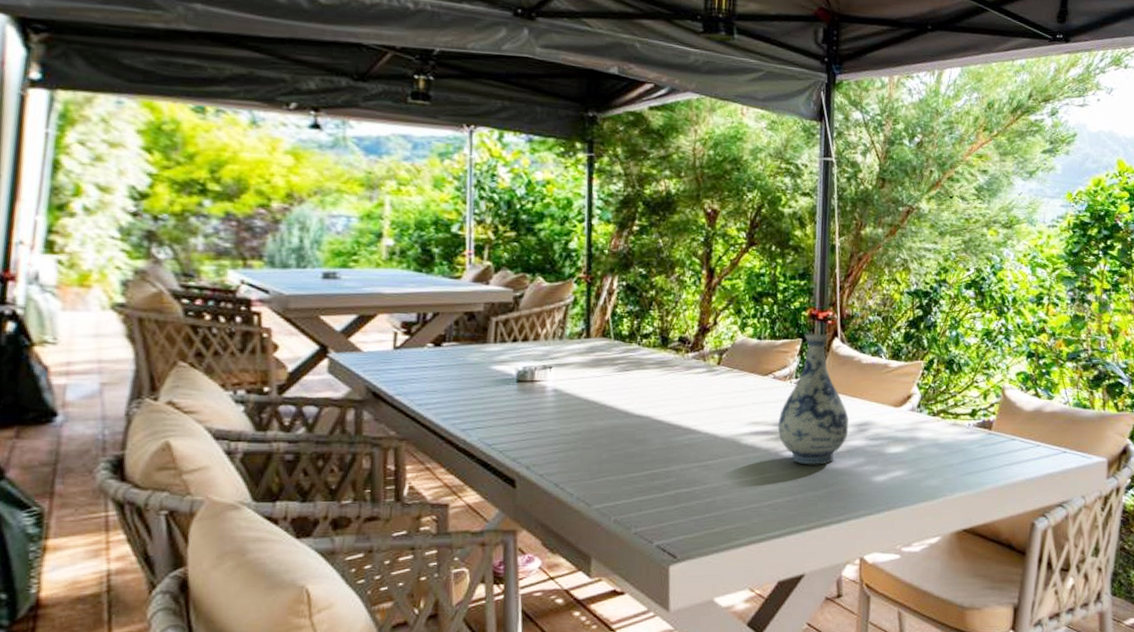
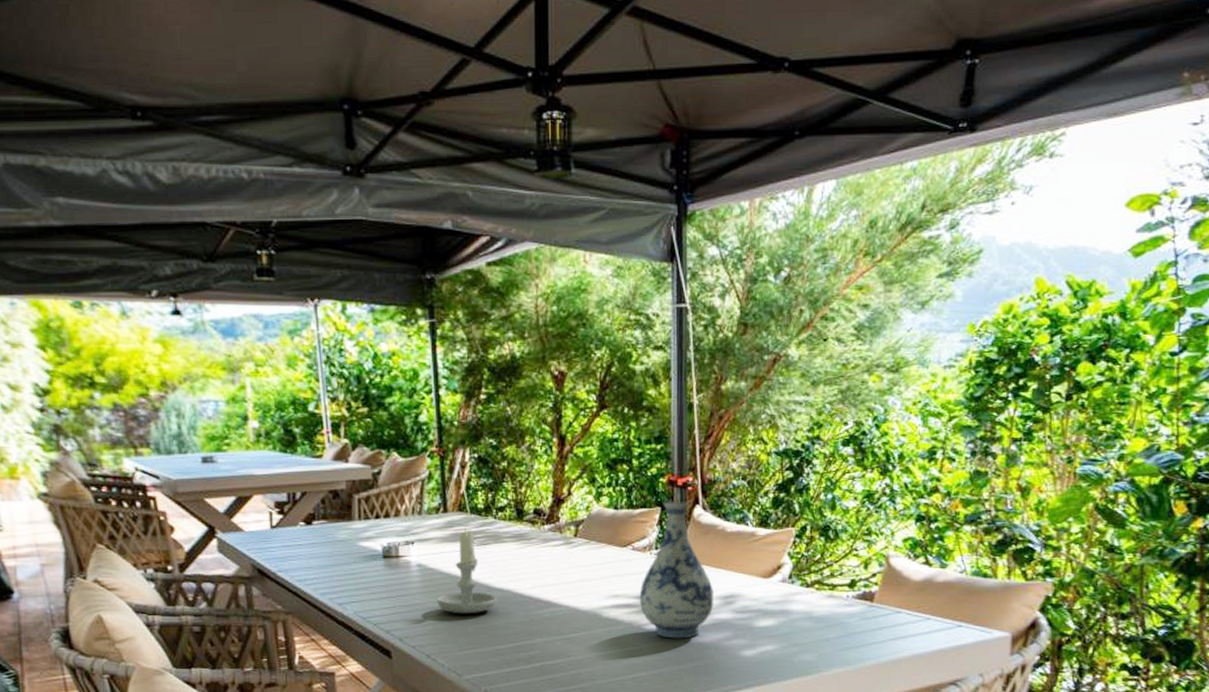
candle: none [571,353,635,441] -> present [437,527,497,614]

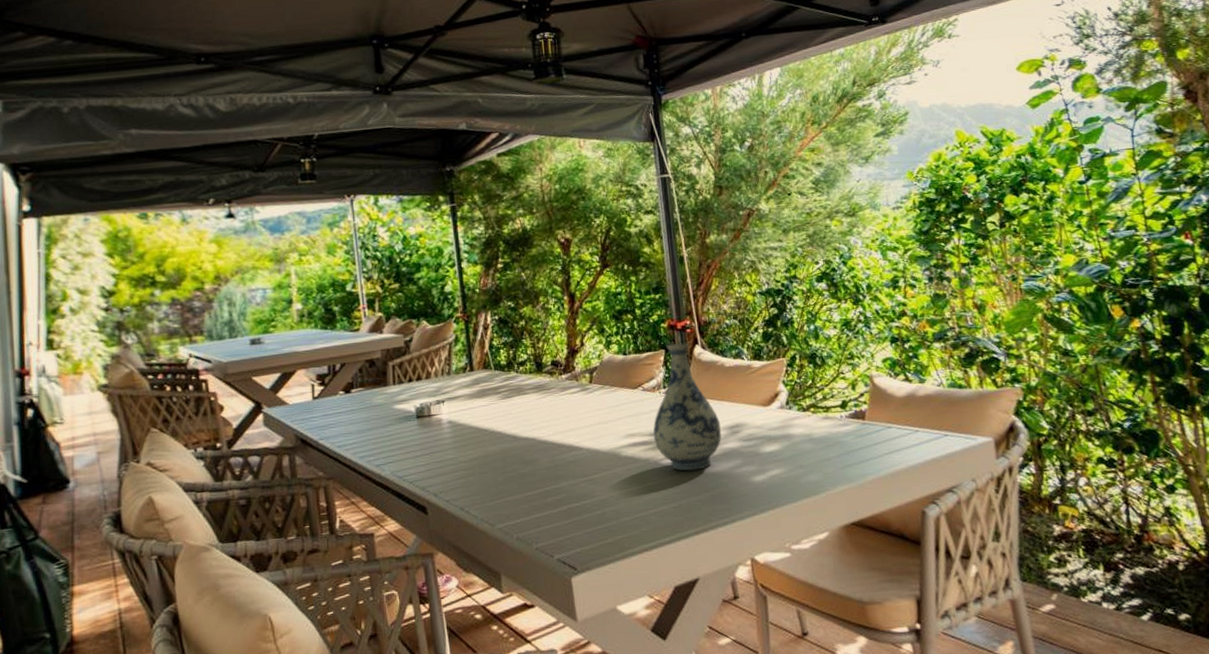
candle: present [437,527,497,614] -> none [467,383,523,465]

